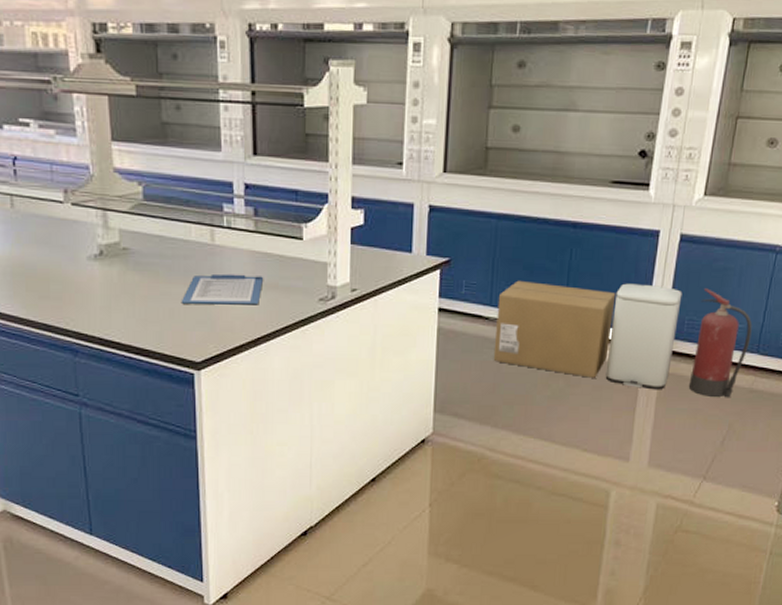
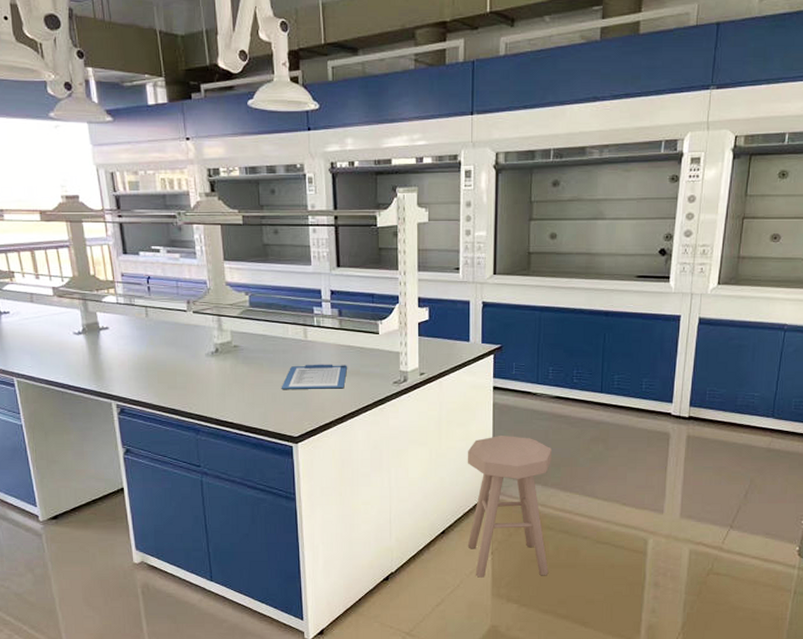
stool: none [401,365,504,533] -> present [467,434,552,578]
box: present [493,280,616,378] -> none [541,361,645,442]
pedal bin: present [605,283,683,390] -> none [639,361,703,451]
fire extinguisher: present [688,288,752,398] -> none [712,363,767,457]

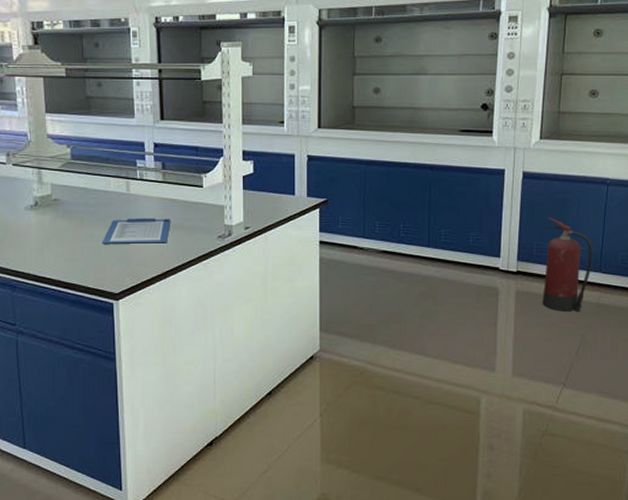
stool: present [467,434,552,578] -> none [293,290,380,442]
fire extinguisher: none [712,363,767,457] -> present [542,217,593,312]

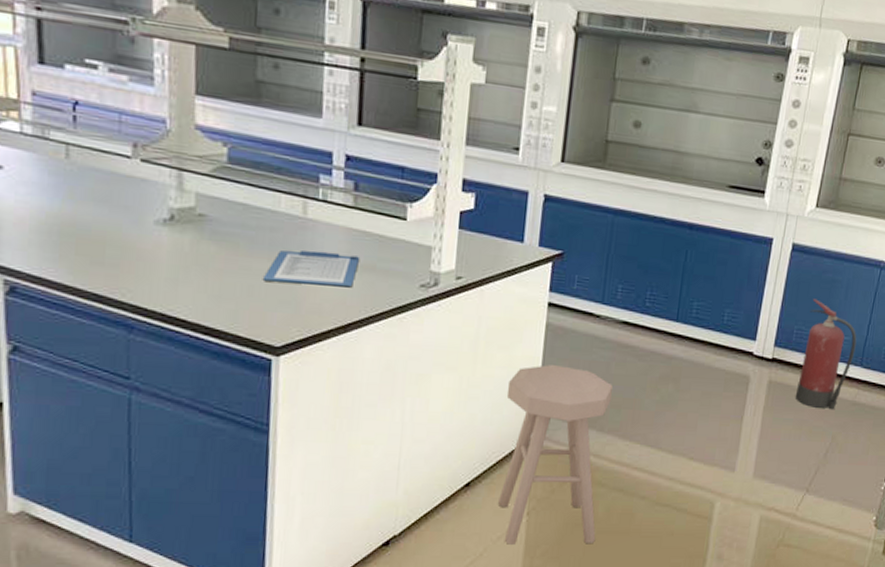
stool: none [293,290,380,442] -> present [497,364,612,545]

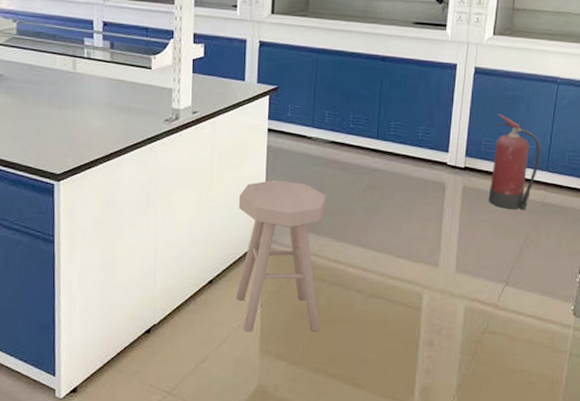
clipboard: present [262,250,359,288] -> none [45,97,116,125]

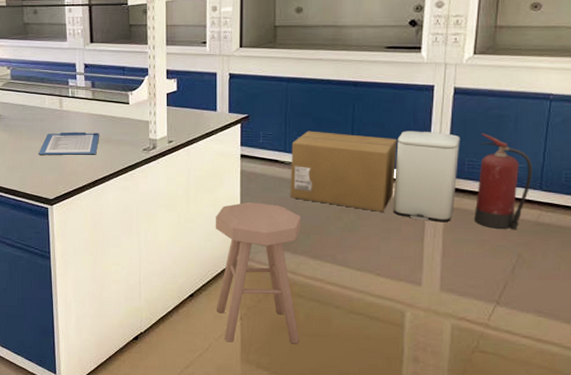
clipboard: none [45,97,116,125] -> present [38,131,99,155]
box: none [316,105,422,191] -> present [290,131,397,212]
pedal bin: none [414,109,479,203] -> present [393,131,460,223]

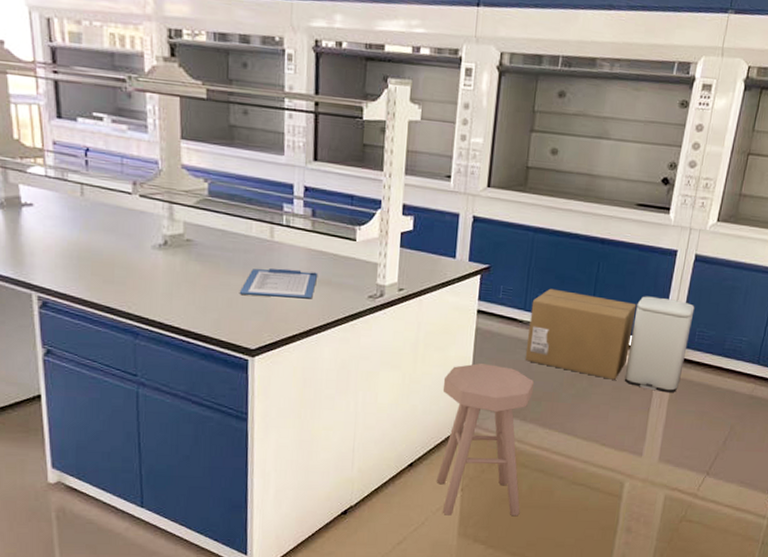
fire extinguisher: present [474,133,533,230] -> none [697,304,755,403]

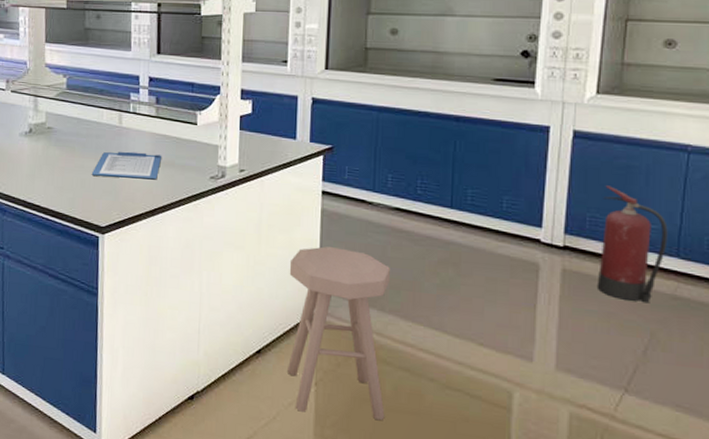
box: present [525,288,637,380] -> none [378,169,506,270]
pedal bin: present [624,296,695,393] -> none [499,176,581,288]
fire extinguisher: none [697,304,755,403] -> present [597,185,668,304]

